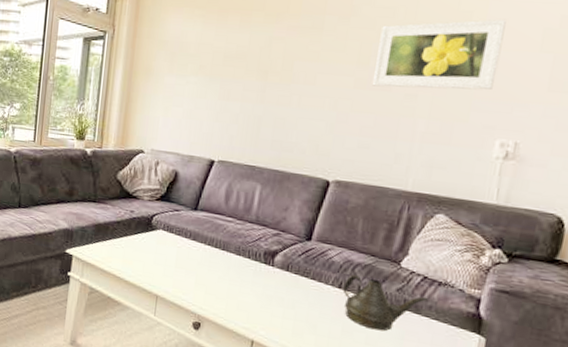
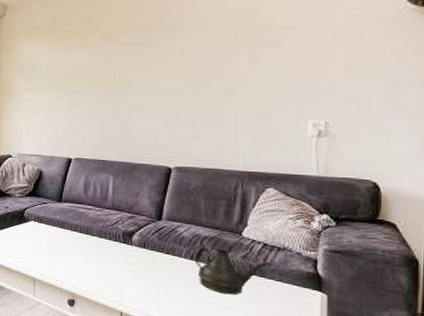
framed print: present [372,19,507,90] -> none [196,21,301,86]

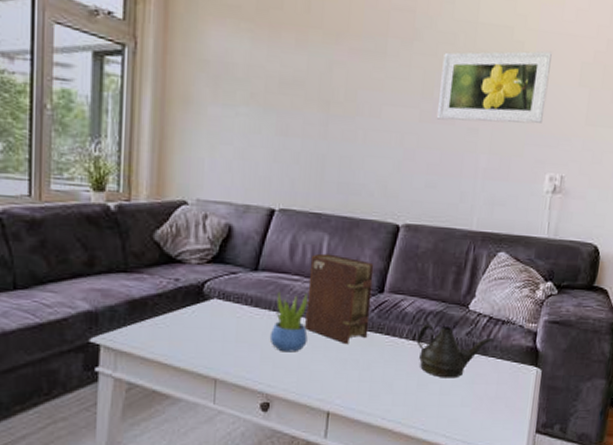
succulent plant: none [72,217,101,263] -> present [269,291,308,353]
book: none [99,189,152,260] -> present [305,253,374,345]
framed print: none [196,21,301,86] -> present [436,51,552,124]

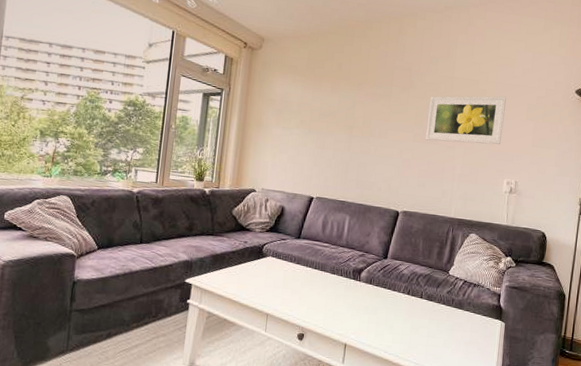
succulent plant: present [269,291,308,353] -> none [306,254,334,298]
book: present [305,253,374,345] -> none [331,229,381,295]
teapot: present [416,323,495,379] -> none [410,282,469,325]

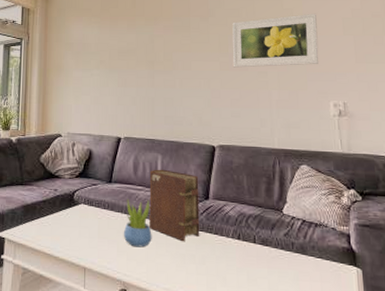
succulent plant: none [306,254,334,298] -> present [123,198,152,248]
book: none [331,229,381,295] -> present [149,169,200,242]

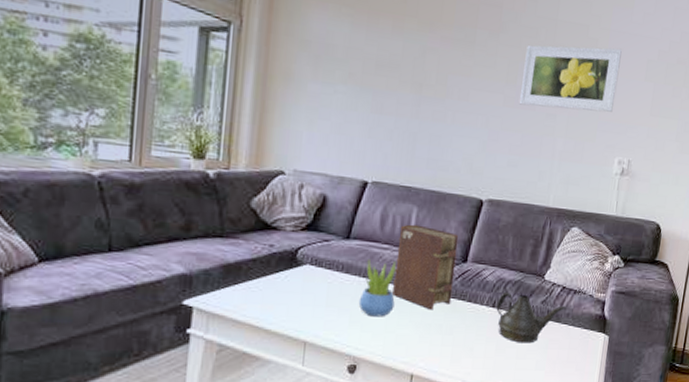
teapot: none [241,225,311,275] -> present [496,291,567,344]

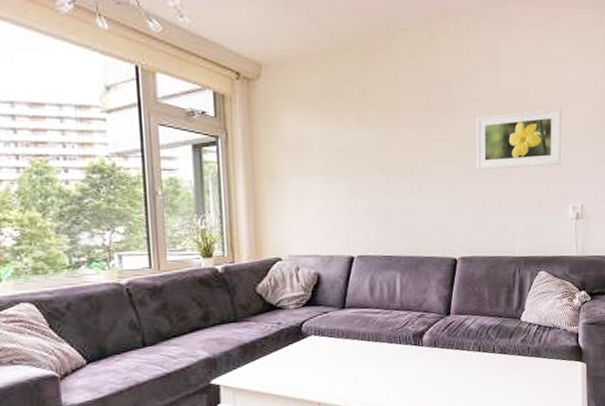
succulent plant: present [358,259,396,317] -> none [360,323,392,374]
book: present [392,224,459,311] -> none [387,288,441,361]
teapot: present [496,291,567,344] -> none [482,336,545,380]

